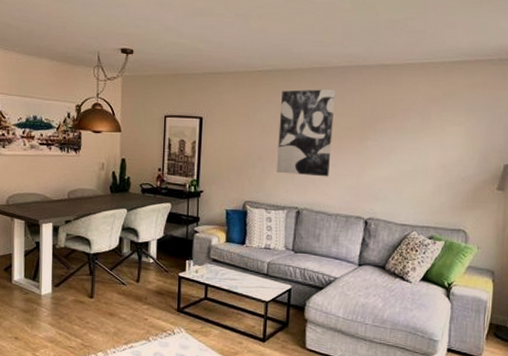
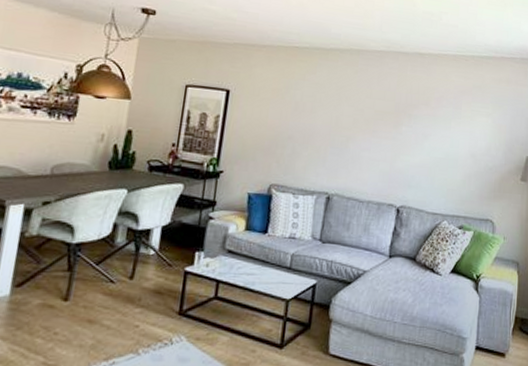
wall art: present [277,89,336,177] -> none [308,69,373,162]

